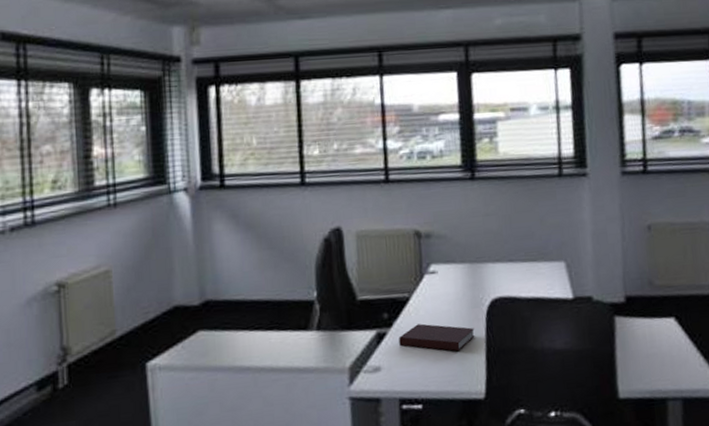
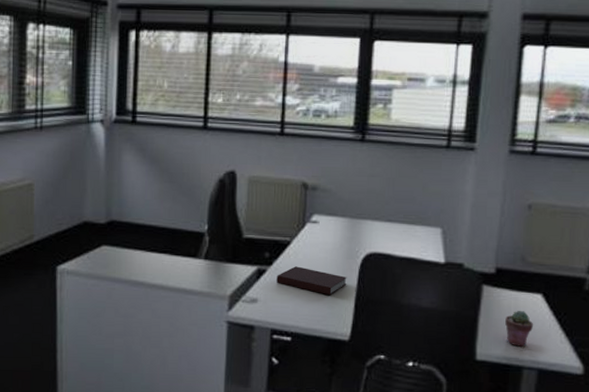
potted succulent: none [642,338,671,378] -> present [505,311,533,347]

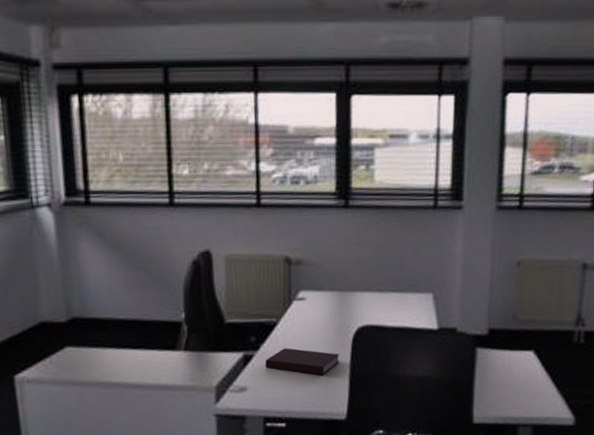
potted succulent: present [505,311,533,347] -> none [500,369,526,406]

